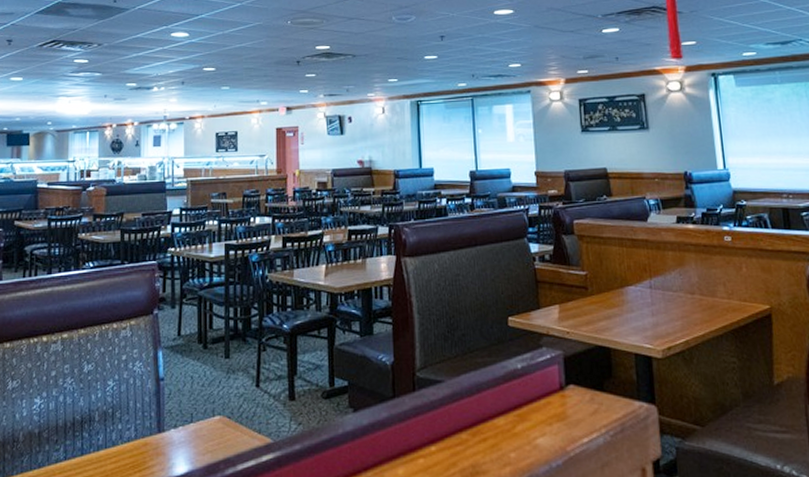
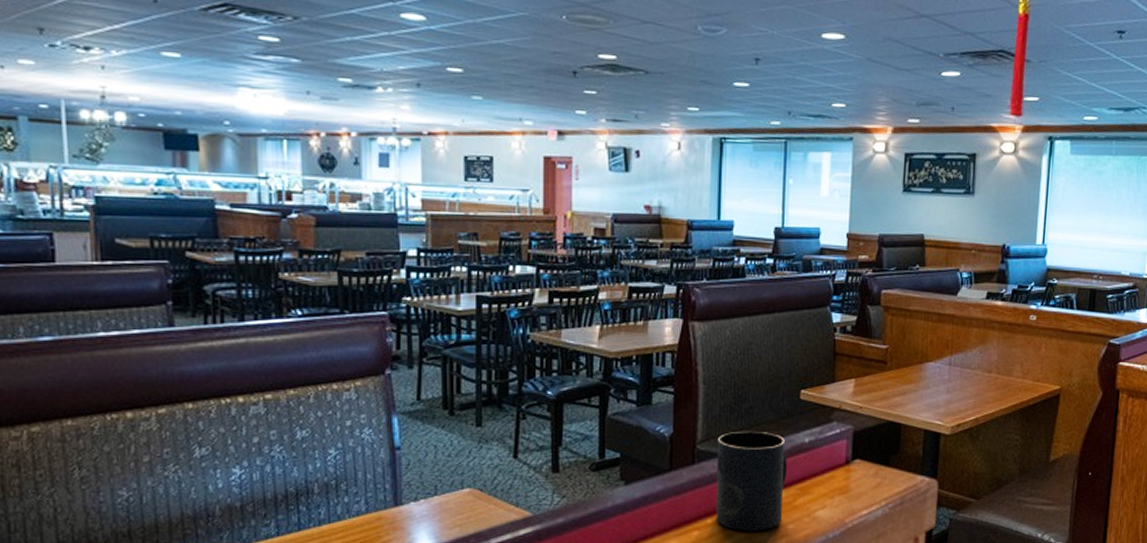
mug: none [435,358,504,459] -> present [716,431,788,531]

